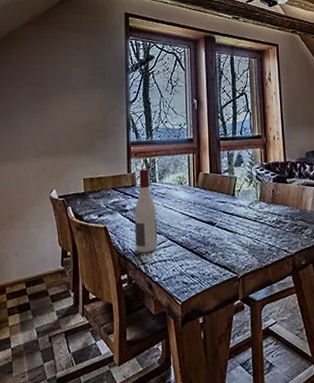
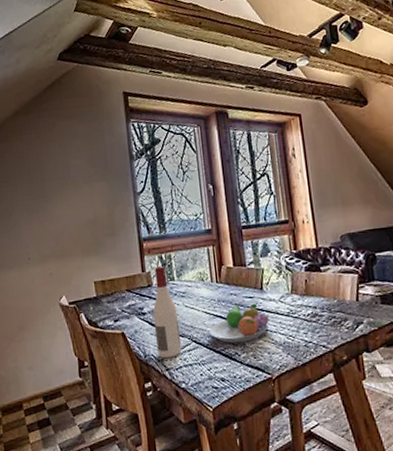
fruit bowl: none [183,208,238,243] -> present [208,303,270,344]

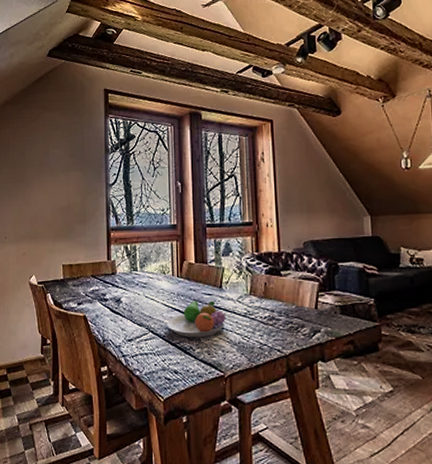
wine bottle: present [152,266,182,359] -> none [114,256,139,345]

